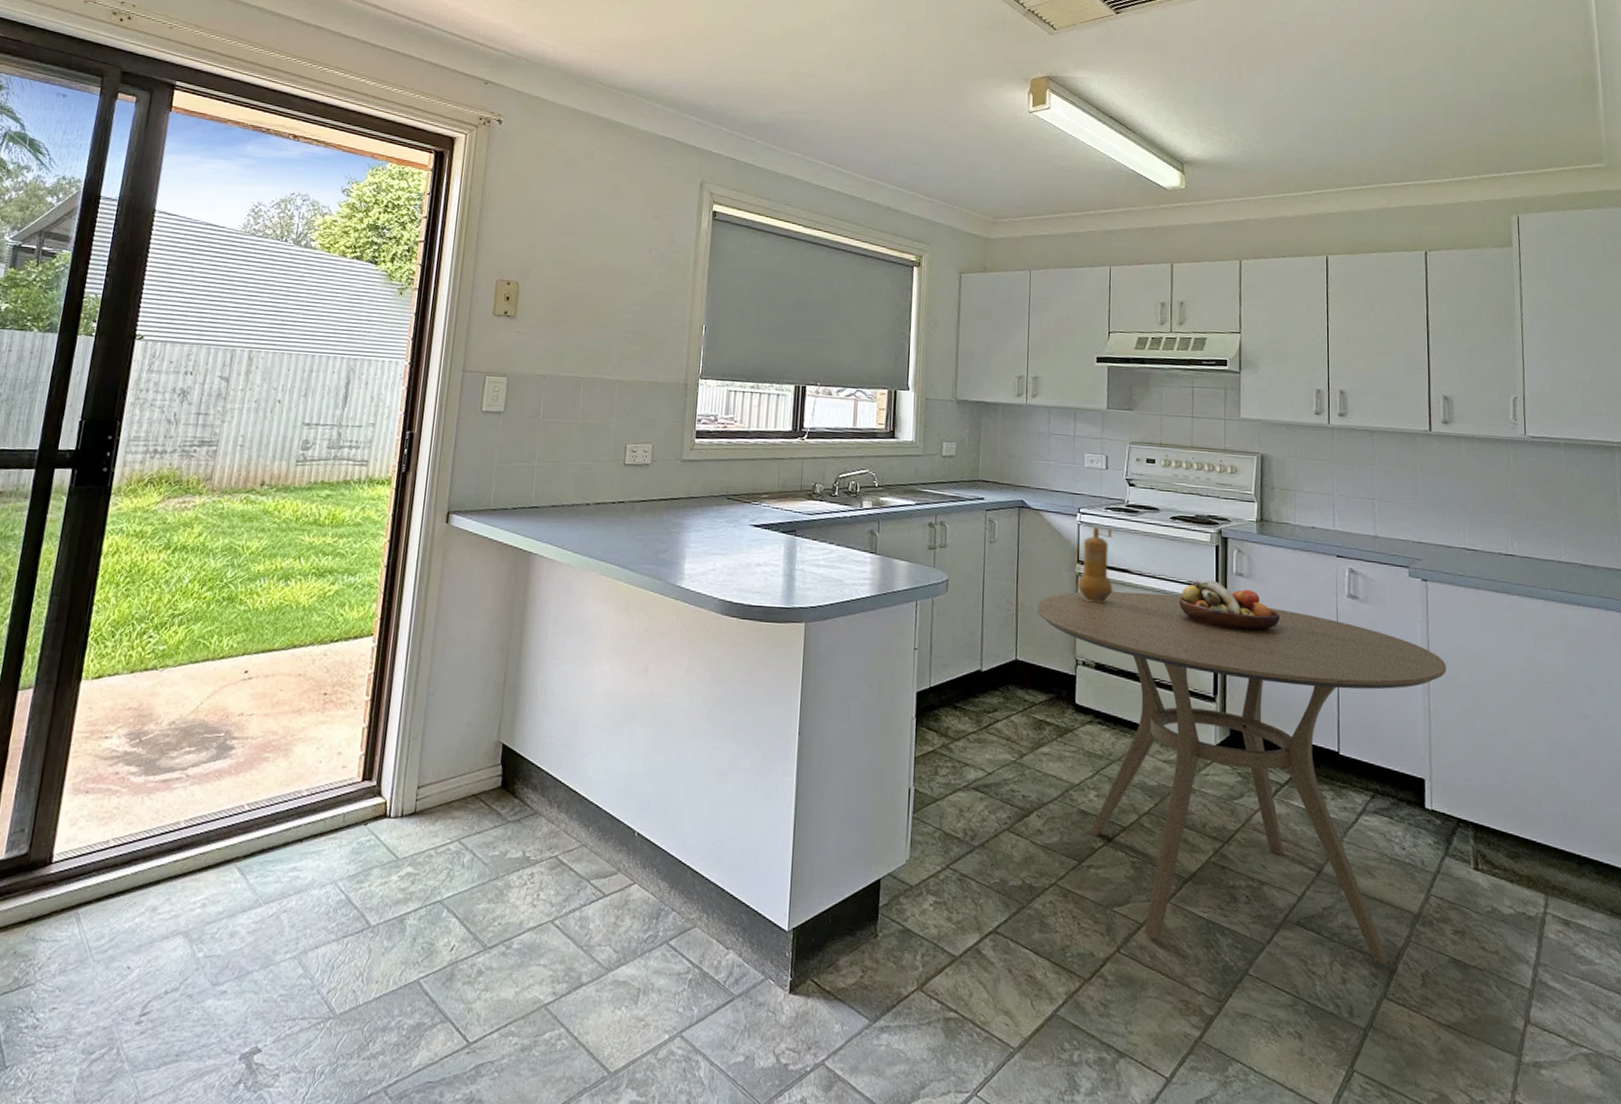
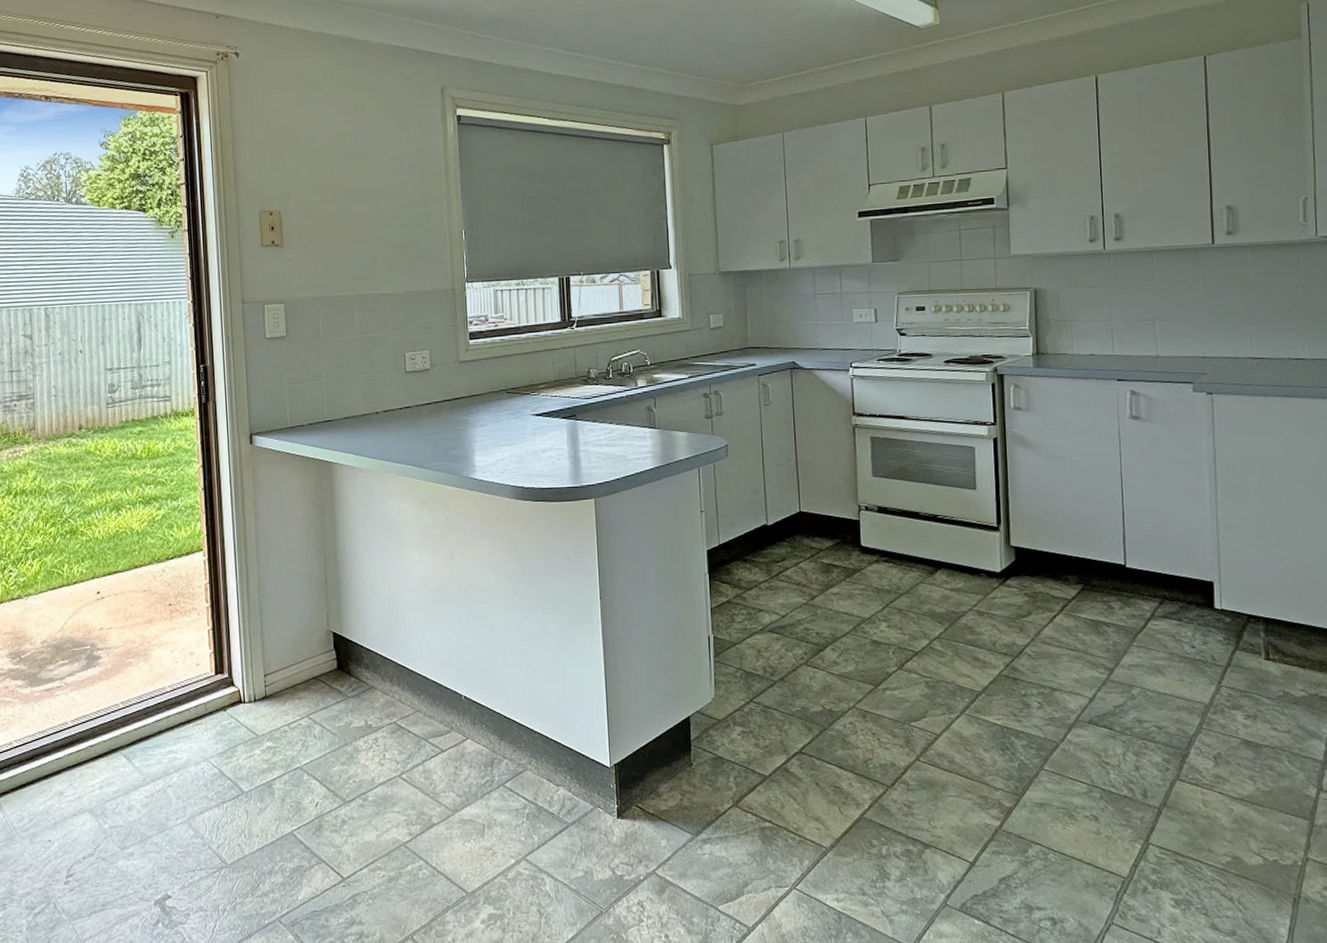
dining table: present [1036,591,1446,965] -> none [816,435,1234,751]
pepper mill: present [1077,527,1114,603] -> none [854,379,891,451]
fruit bowl: present [1179,579,1281,632] -> none [958,416,1061,462]

